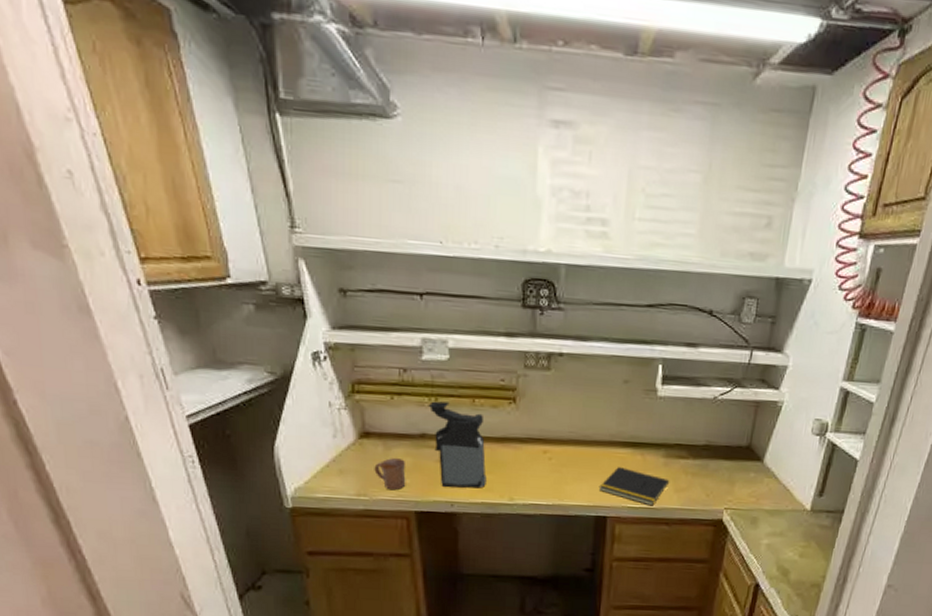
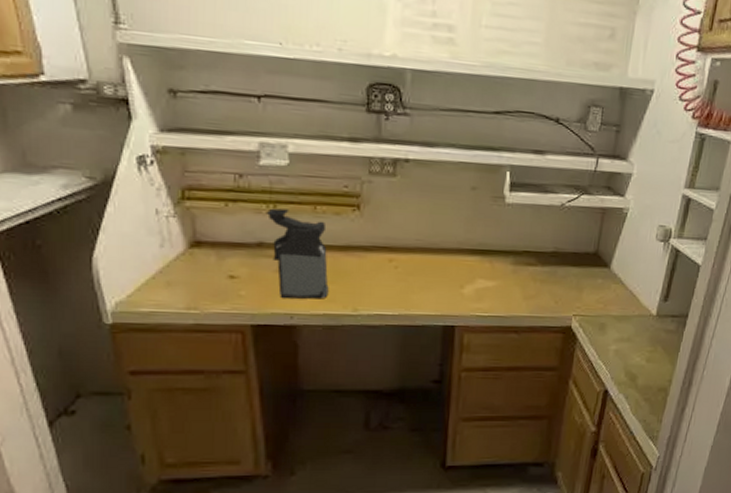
mug: present [374,458,406,491] -> none [206,268,241,303]
notepad: present [598,467,670,506] -> none [446,275,519,314]

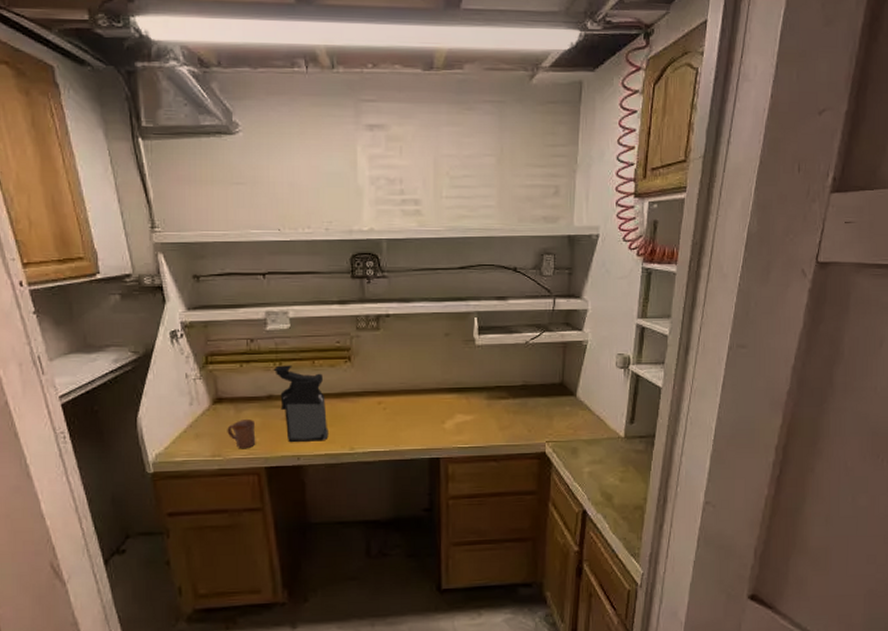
mug: none [206,268,241,303] -> present [227,420,256,449]

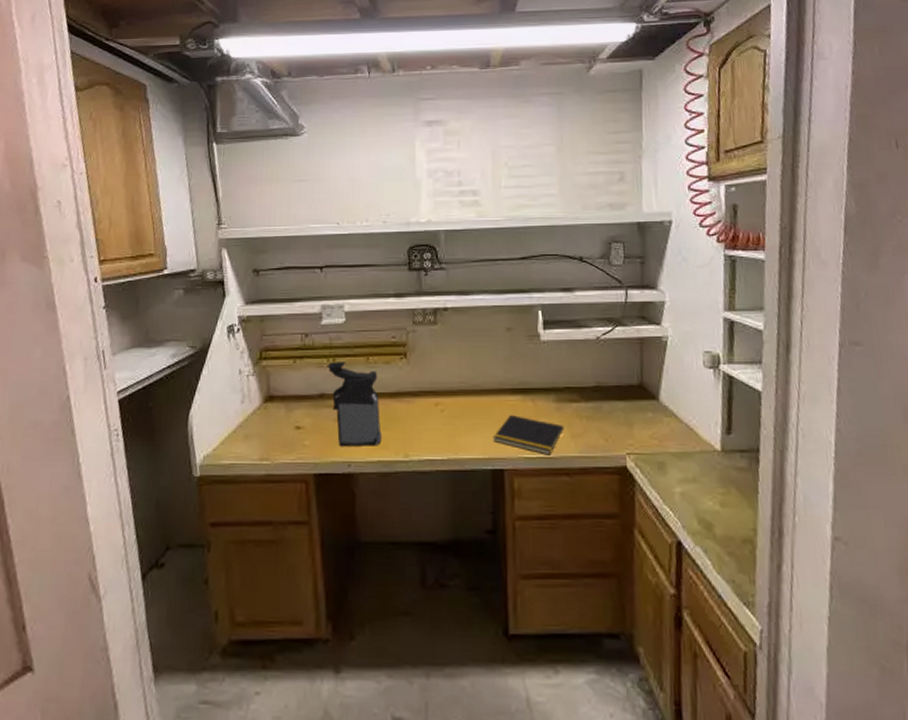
mug: present [227,420,256,449] -> none [276,420,306,453]
notepad: none [430,411,494,445] -> present [492,415,565,455]

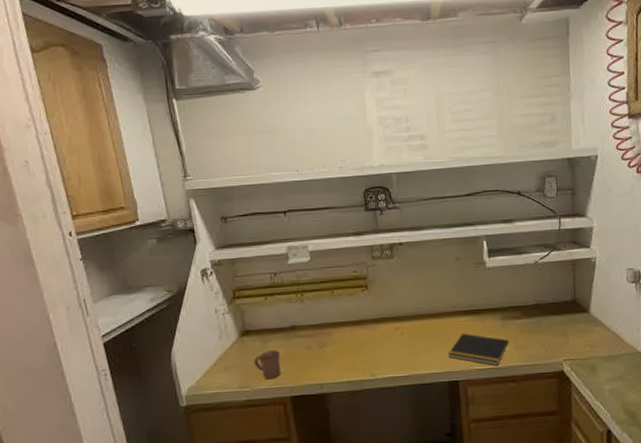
mug: none [276,420,306,453] -> present [254,350,281,380]
coffee maker: present [326,362,382,446] -> none [296,296,350,371]

